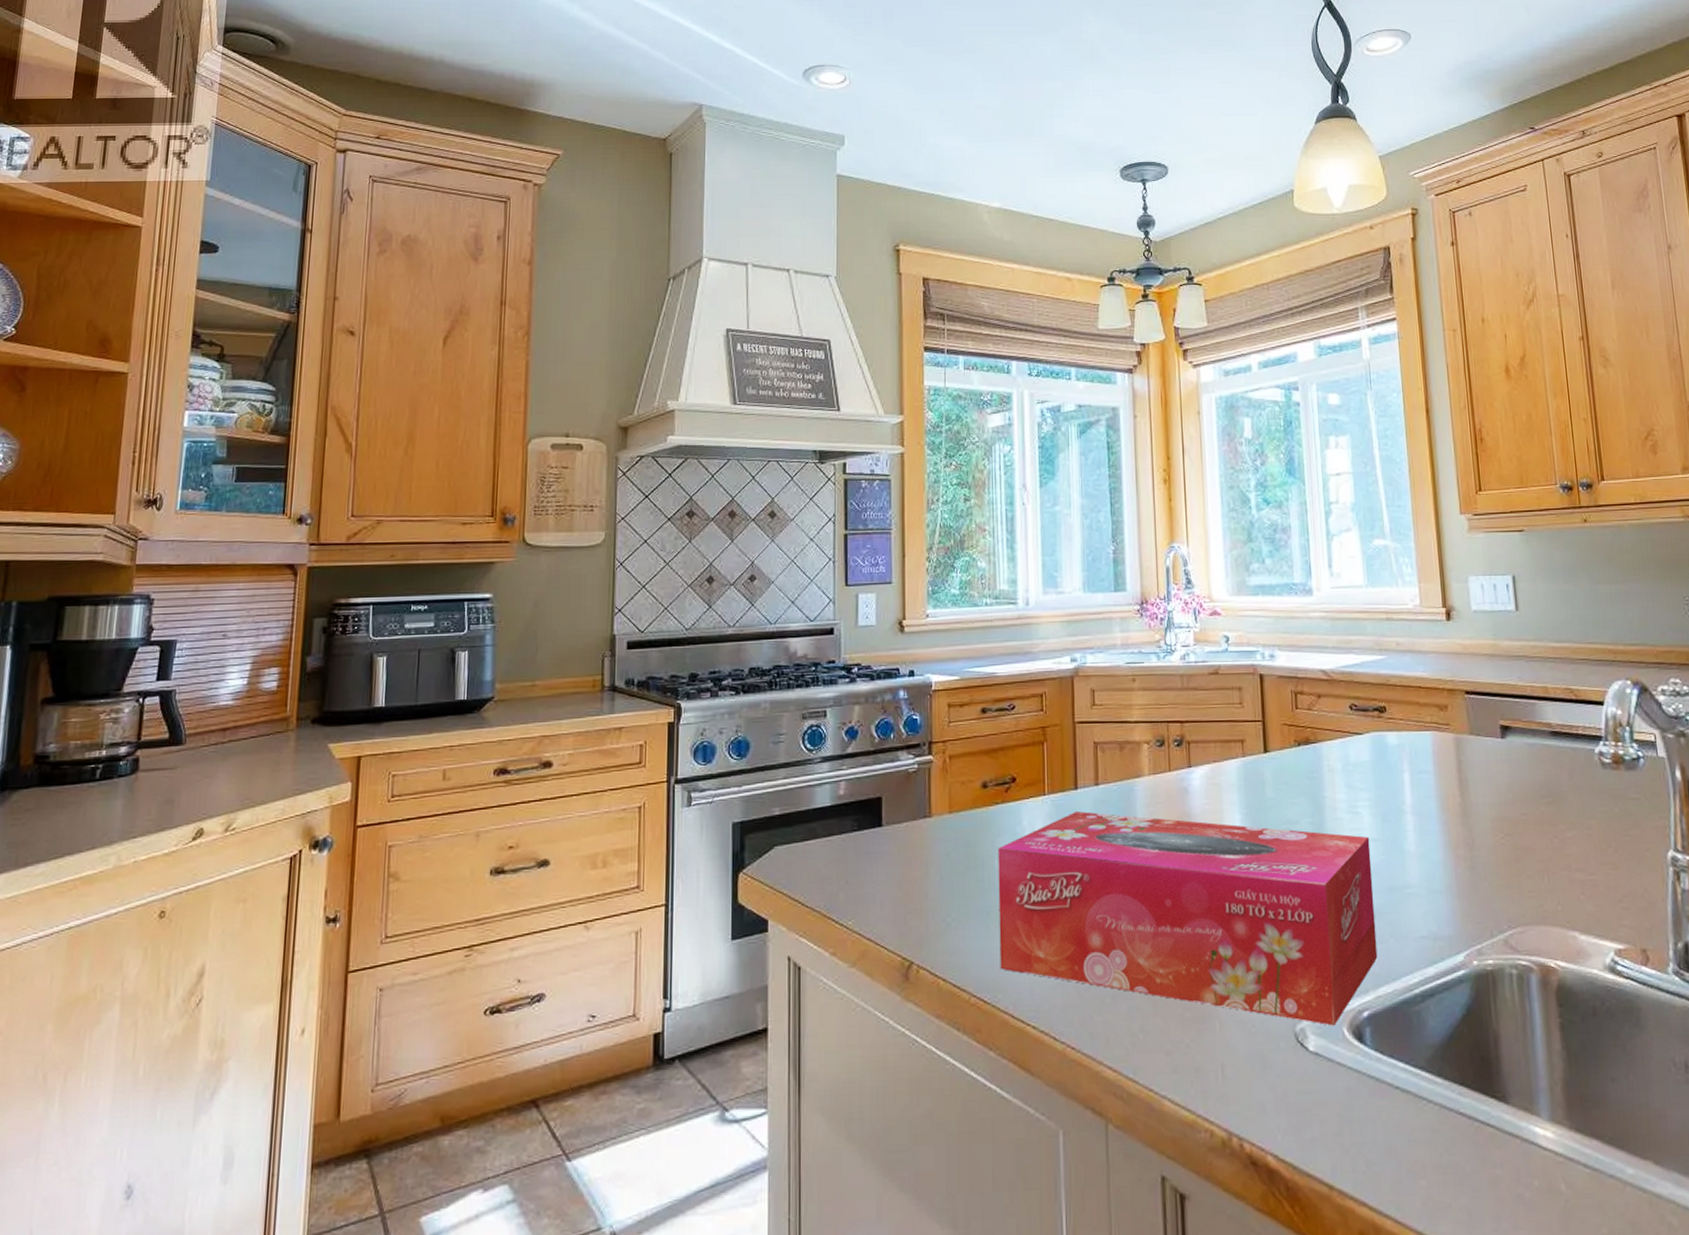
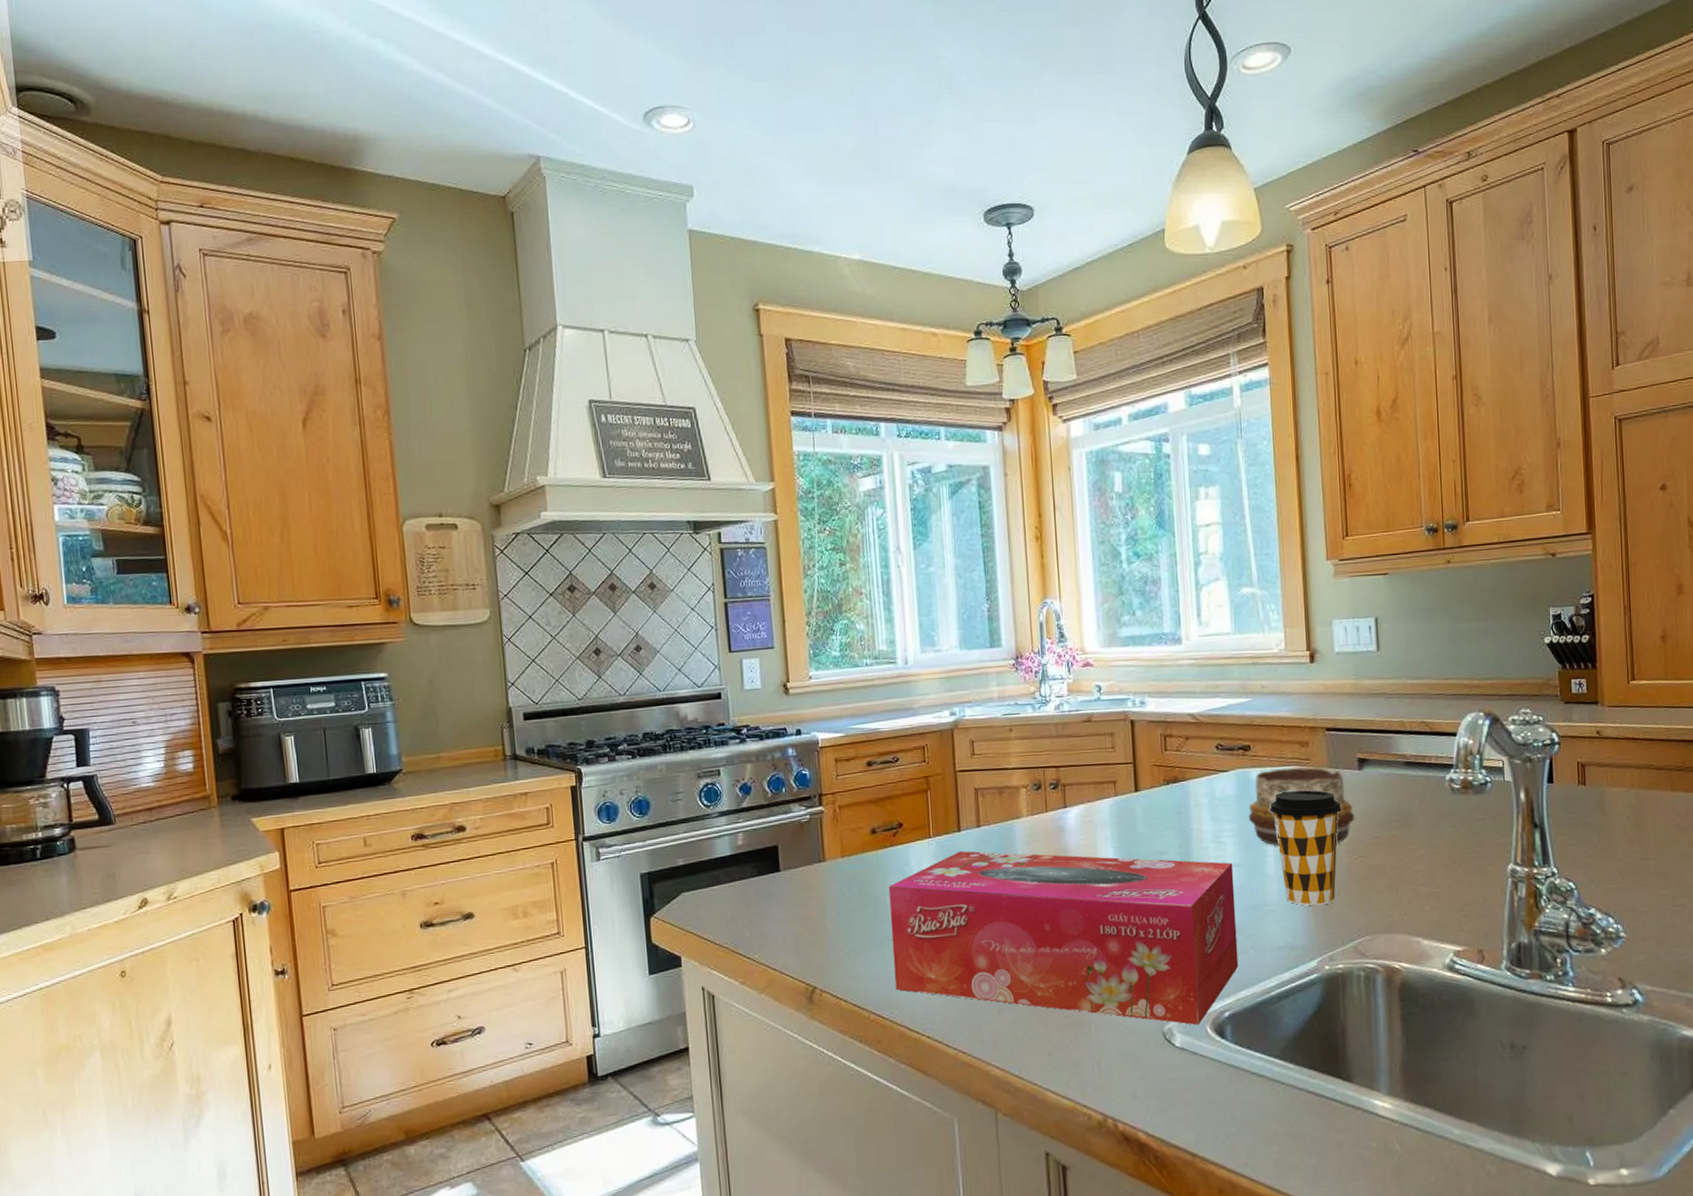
decorative bowl: none [1385,733,1500,821] -> present [1248,767,1355,846]
coffee cup: none [1408,757,1486,890] -> present [1270,790,1342,906]

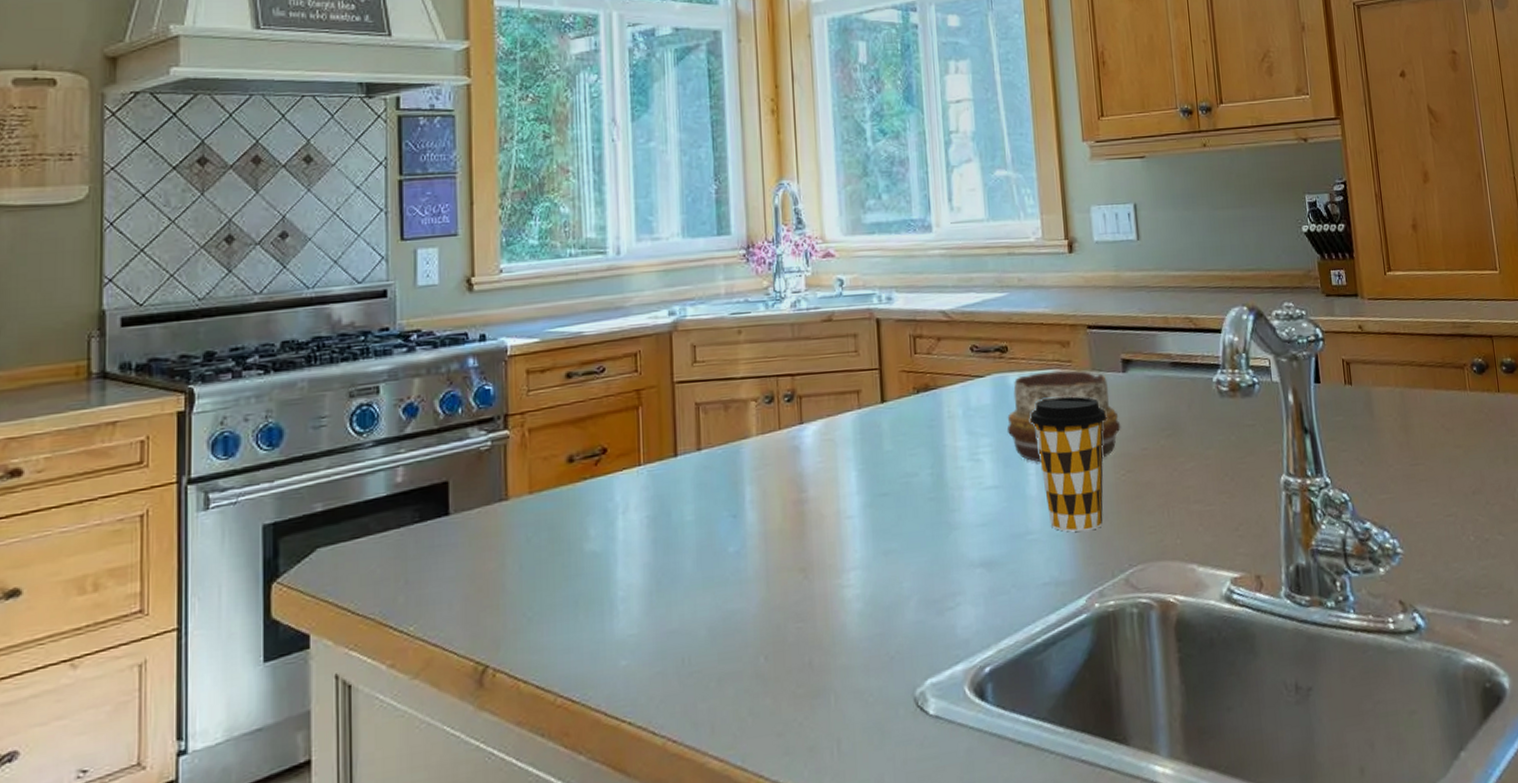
tissue box: present [888,851,1239,1025] -> none [586,480,1000,686]

